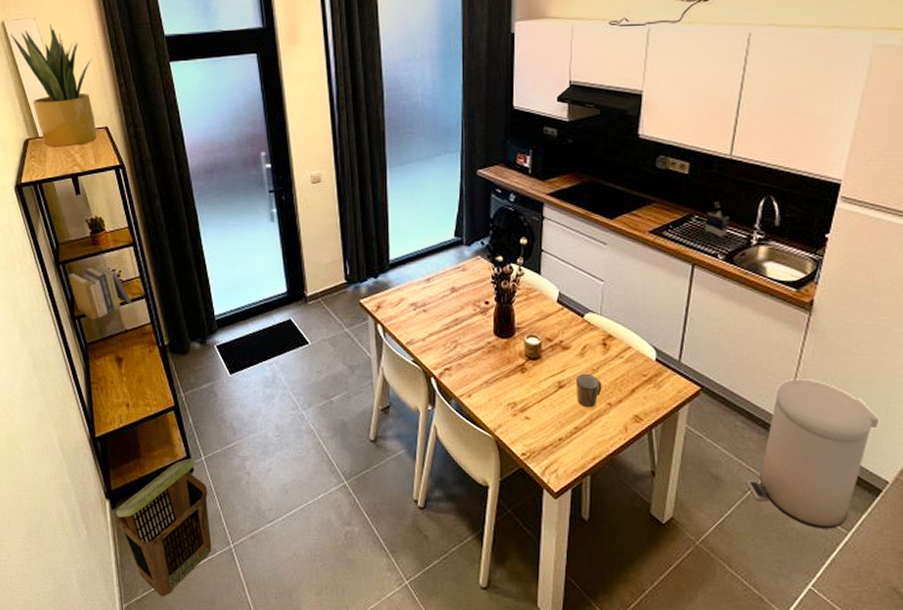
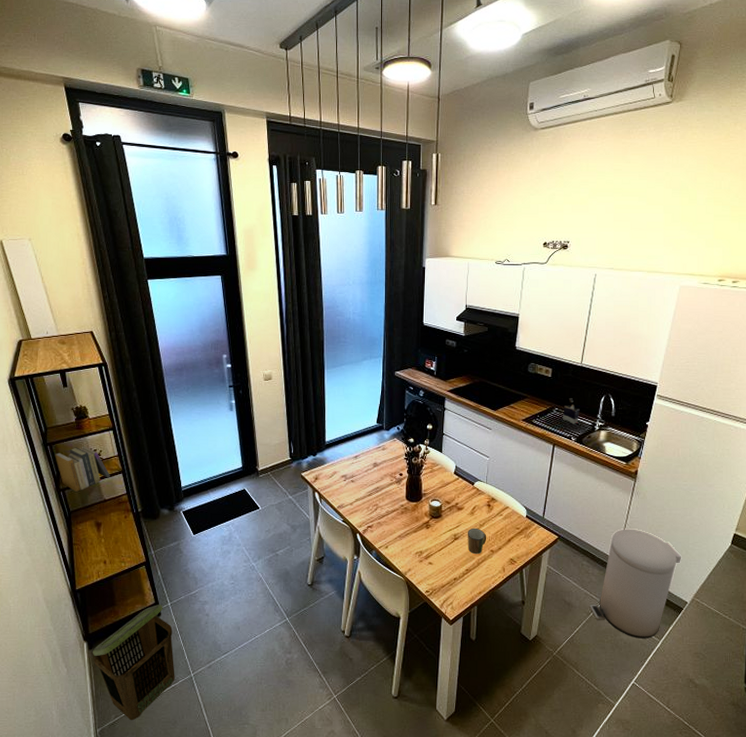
planter: present [10,24,97,147] -> none [7,244,83,347]

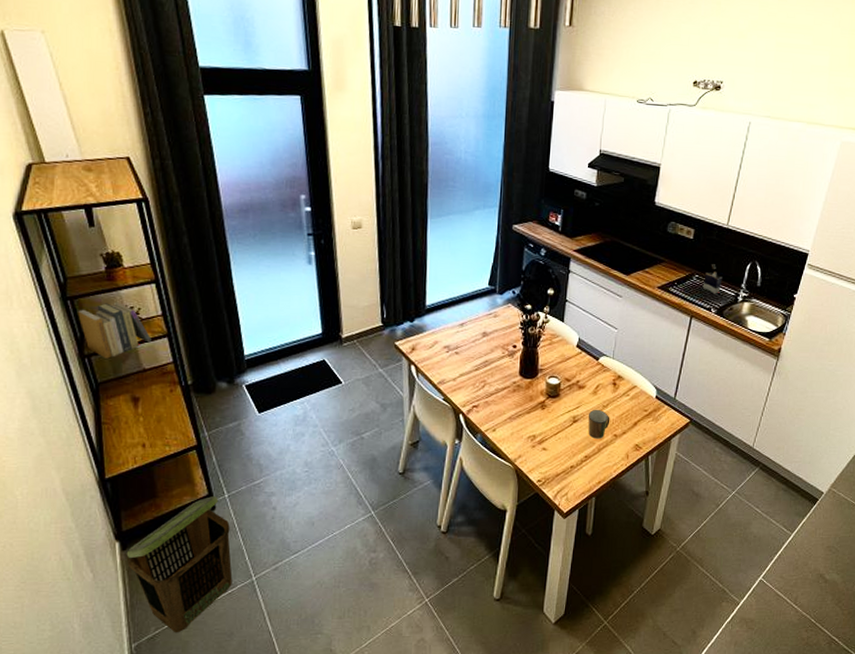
pedal bin: present [589,529,682,639] -> none [719,412,822,532]

